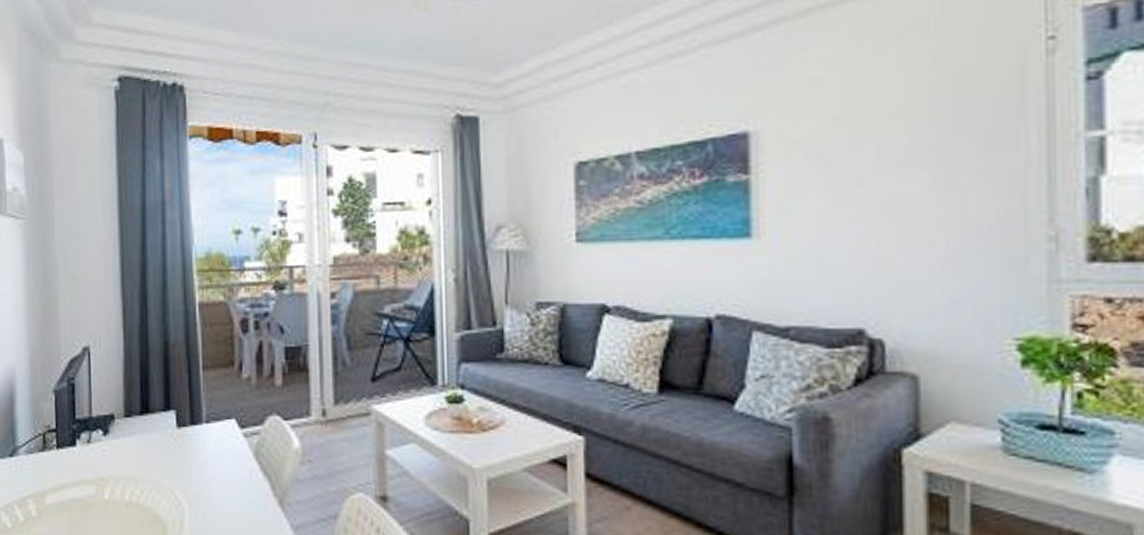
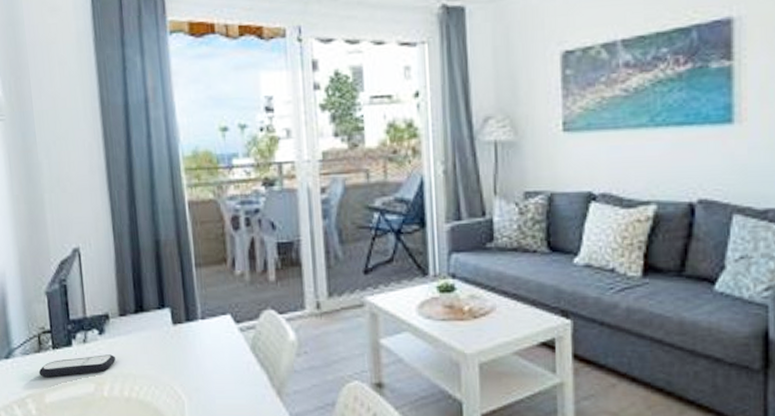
remote control: none [41,456,119,478] -> present [38,354,116,378]

